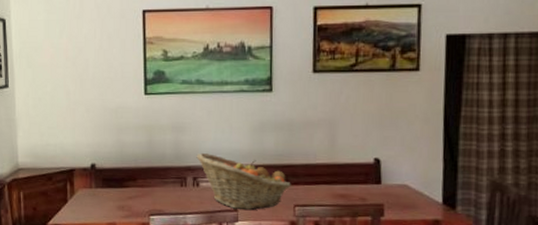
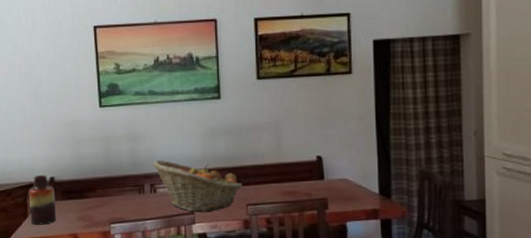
vase: none [68,160,96,212] -> present [28,174,57,225]

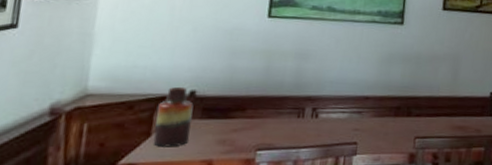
fruit basket: present [152,160,243,212] -> none [318,81,414,142]

